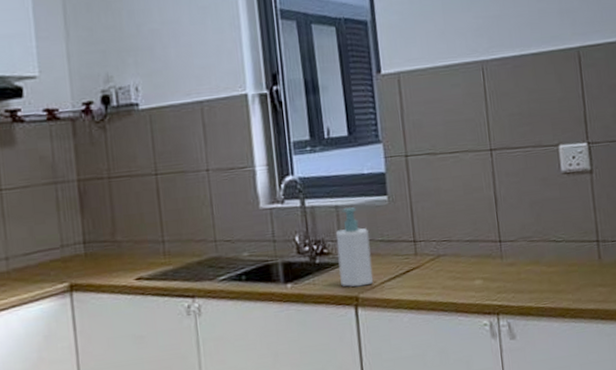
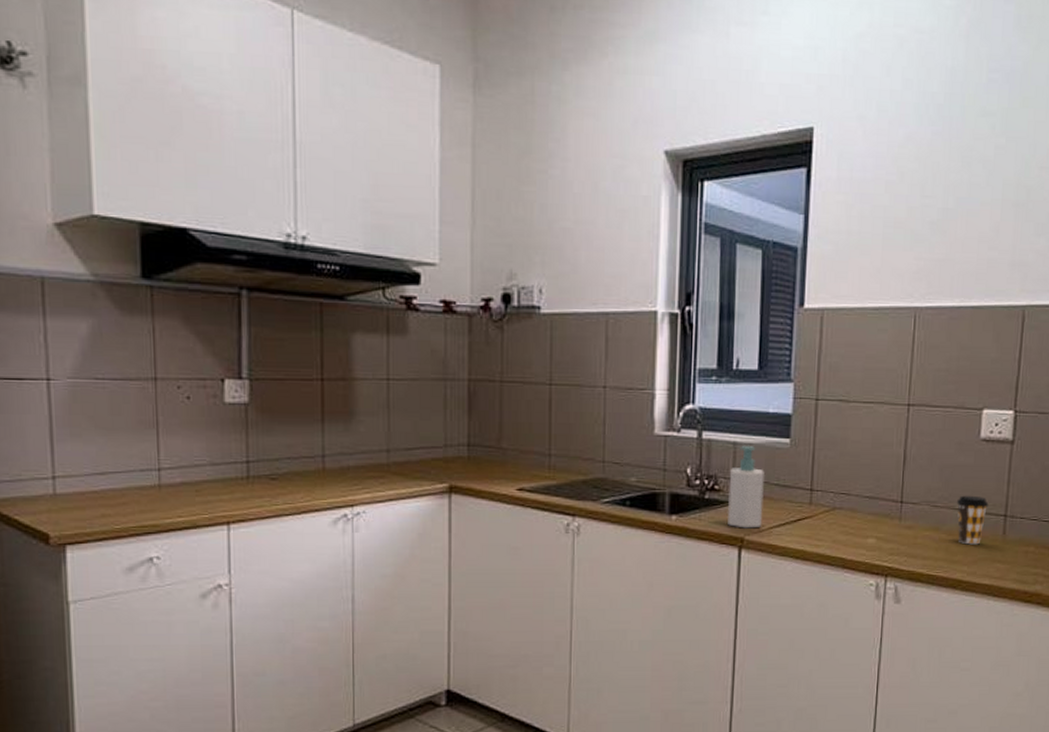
coffee cup: none [550,226,581,273] -> present [956,495,989,545]

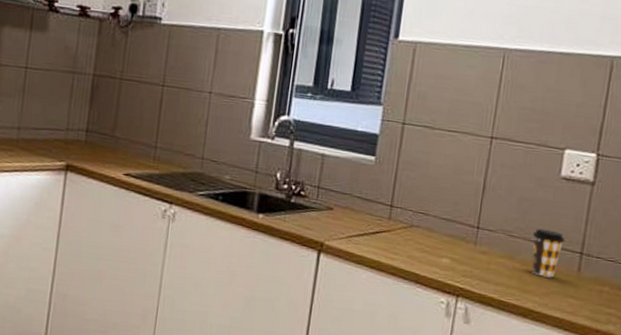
soap bottle: present [727,446,764,528] -> none [309,158,348,235]

